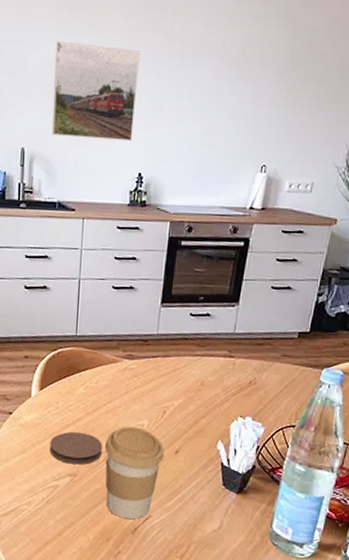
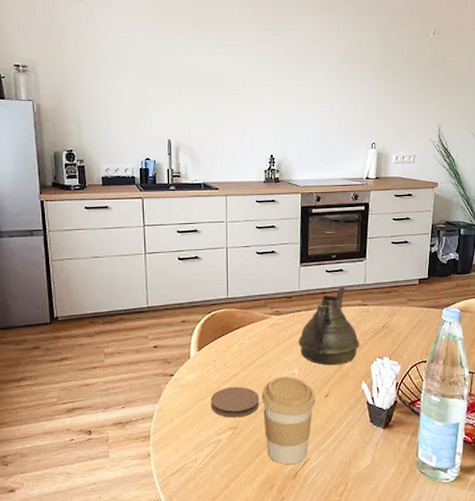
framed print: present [52,40,140,141] -> none [193,52,264,129]
teapot: none [150,333,221,420] -> present [298,286,360,366]

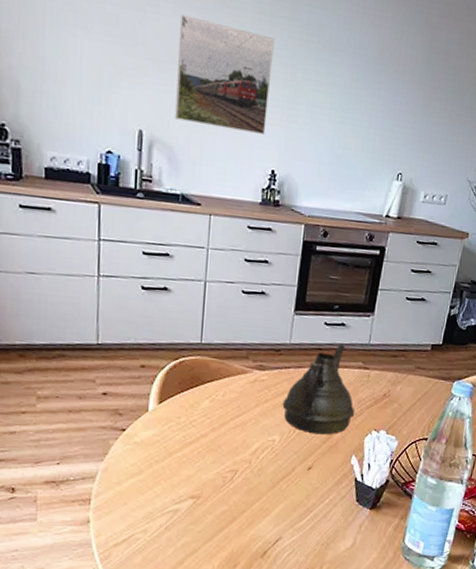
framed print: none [193,52,264,129] -> present [175,14,275,134]
coaster: present [210,386,260,418] -> none [169,449,230,486]
coffee cup: present [261,376,316,465] -> none [231,442,297,542]

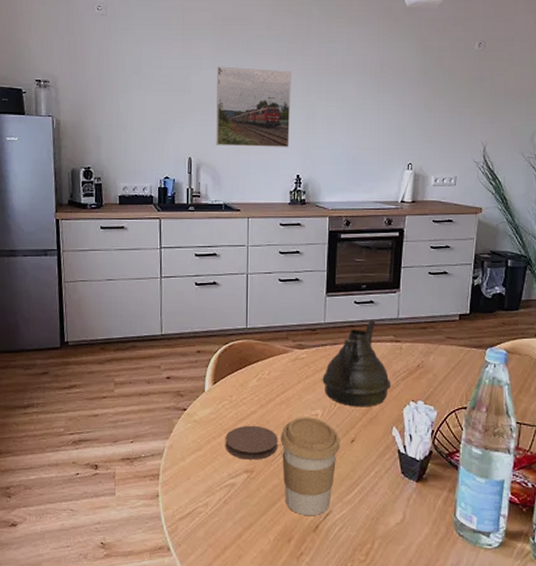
coaster: none [169,449,230,486] -> present [225,425,278,460]
coffee cup: none [231,442,297,542] -> present [280,417,340,516]

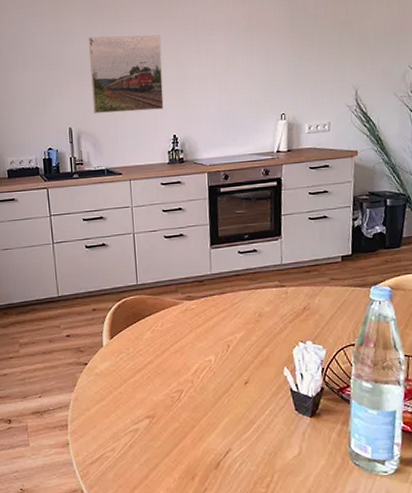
coaster: present [225,425,278,460] -> none [125,374,176,407]
coffee cup: present [280,417,340,516] -> none [177,363,235,455]
teapot: present [322,319,391,407] -> none [212,267,280,351]

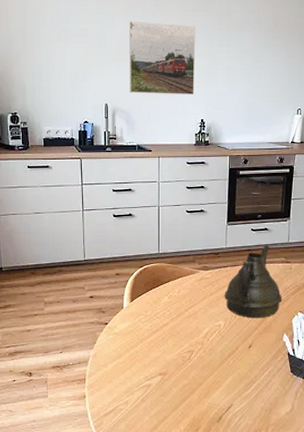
teapot: none [212,267,280,351] -> present [224,244,283,318]

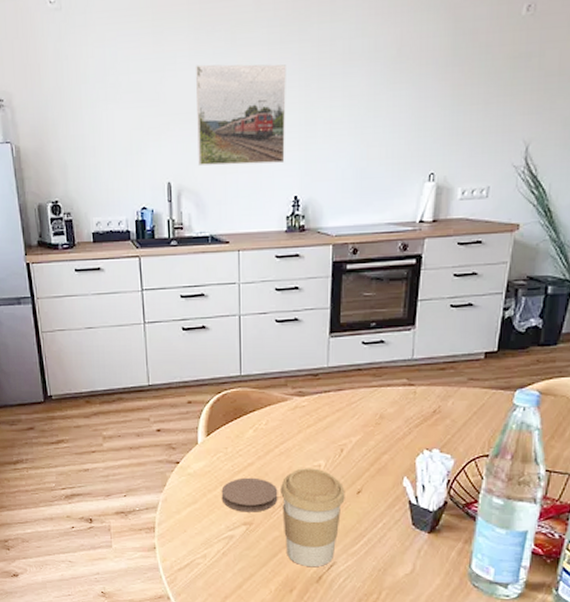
coaster: none [141,335,187,364] -> present [221,477,278,512]
coffee cup: none [188,327,239,410] -> present [280,468,345,568]
teapot: present [224,244,283,318] -> none [325,361,403,457]

